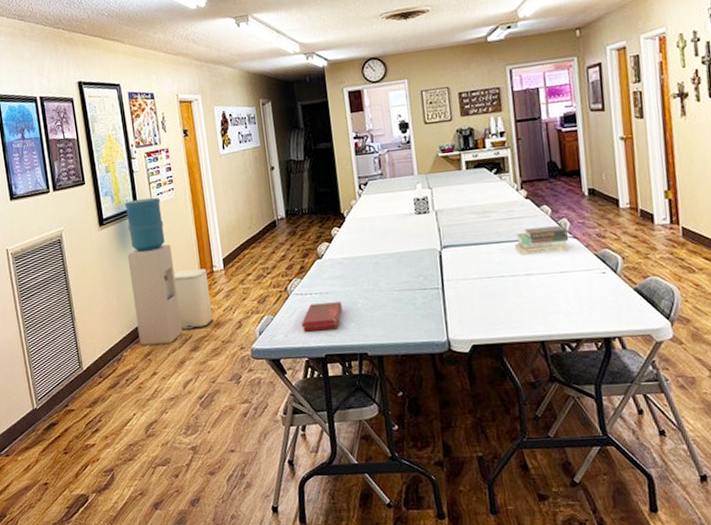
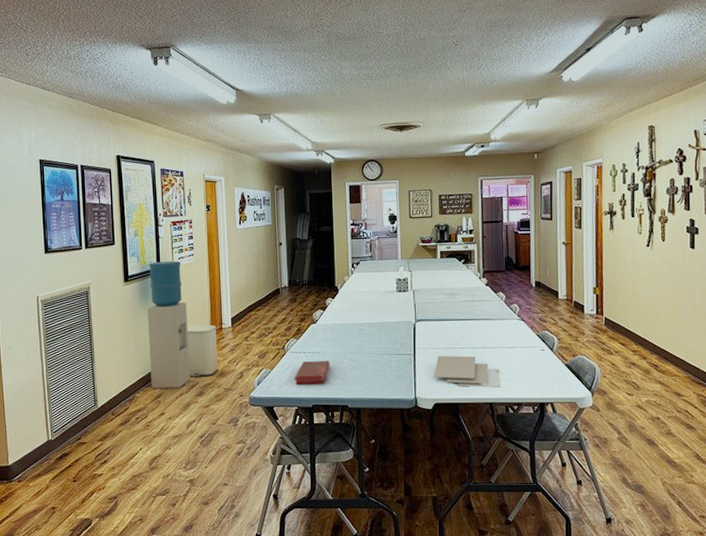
papers: none [468,286,554,324] -> present [434,355,502,388]
books: present [514,225,570,255] -> none [474,309,518,332]

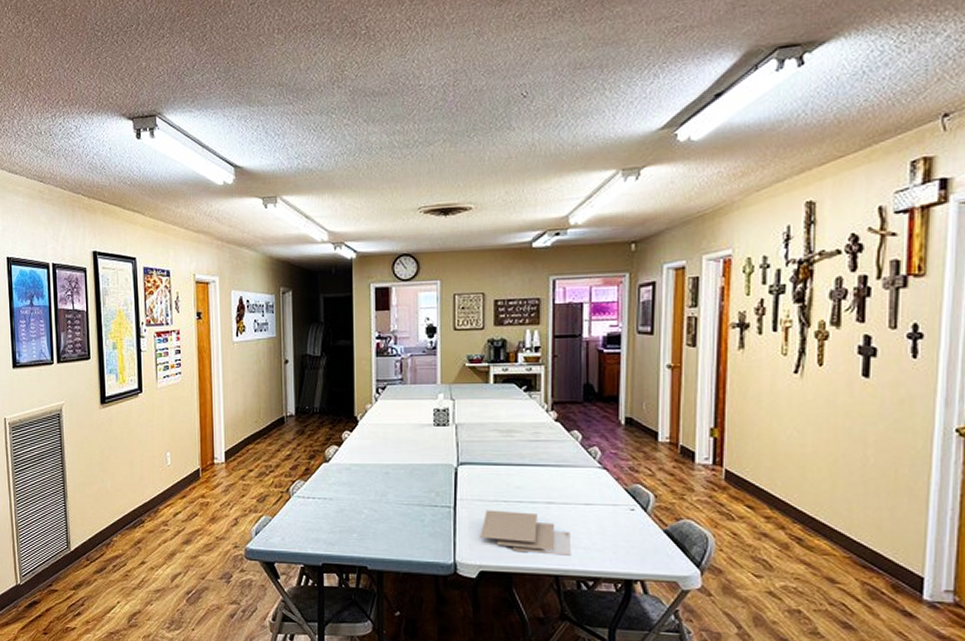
water cooler: present [147,260,191,389] -> none [126,379,176,533]
pedal bin: present [186,325,219,377] -> none [172,459,209,522]
book: present [294,361,330,385] -> none [300,509,345,538]

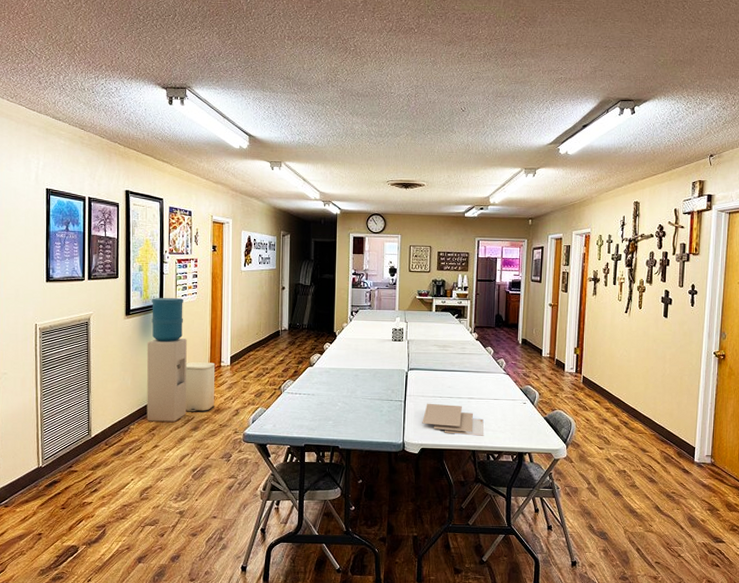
water cooler: none [126,379,176,533] -> present [146,297,187,422]
pedal bin: none [172,459,209,522] -> present [185,362,216,412]

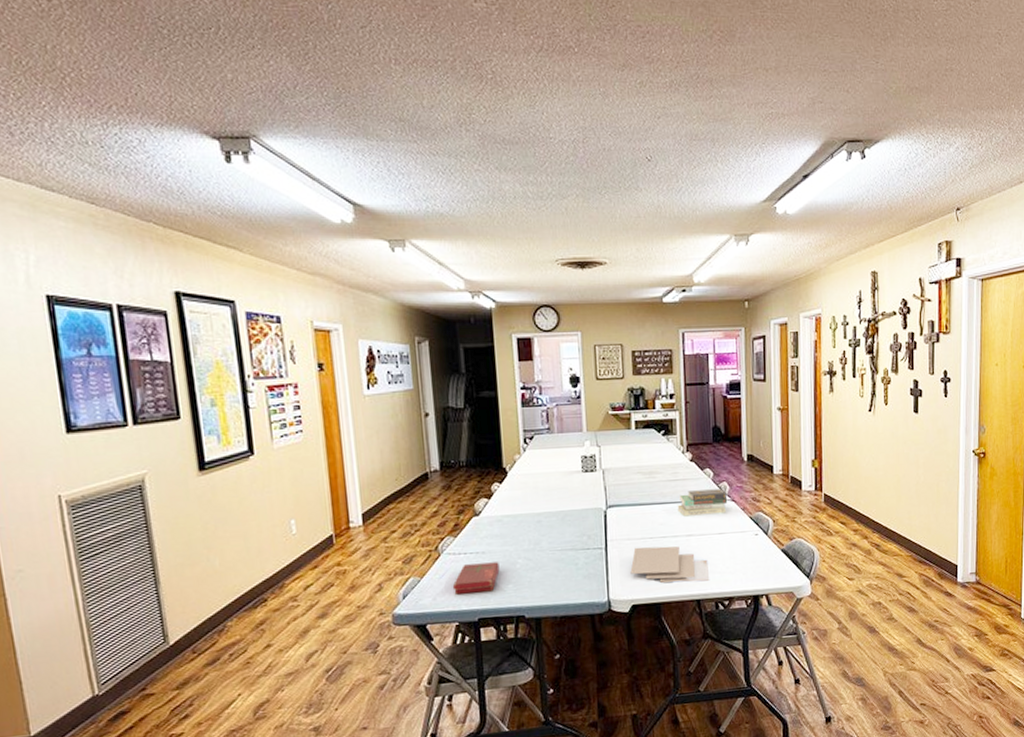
water cooler: present [146,297,187,422] -> none [235,439,308,613]
pedal bin: present [185,362,216,412] -> none [298,524,348,595]
book: none [288,402,324,425] -> present [452,562,500,595]
books: none [463,363,504,384] -> present [677,489,728,517]

